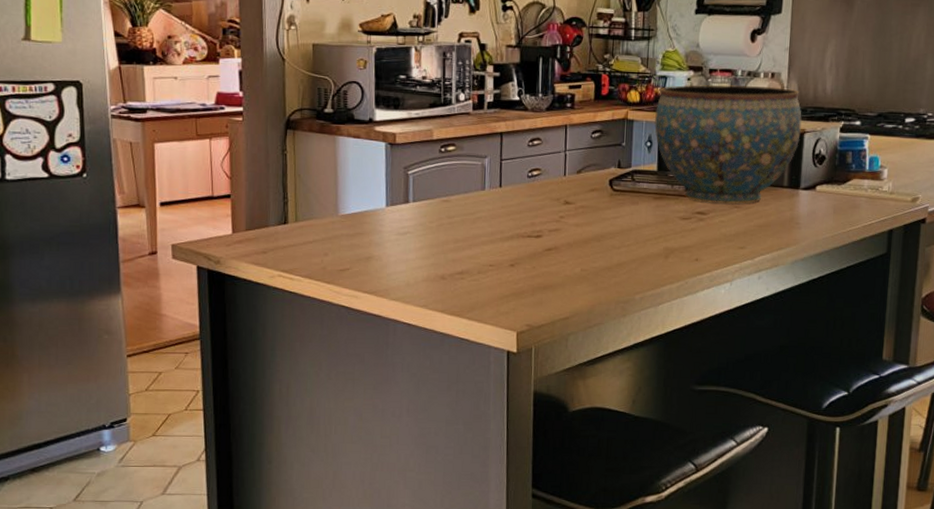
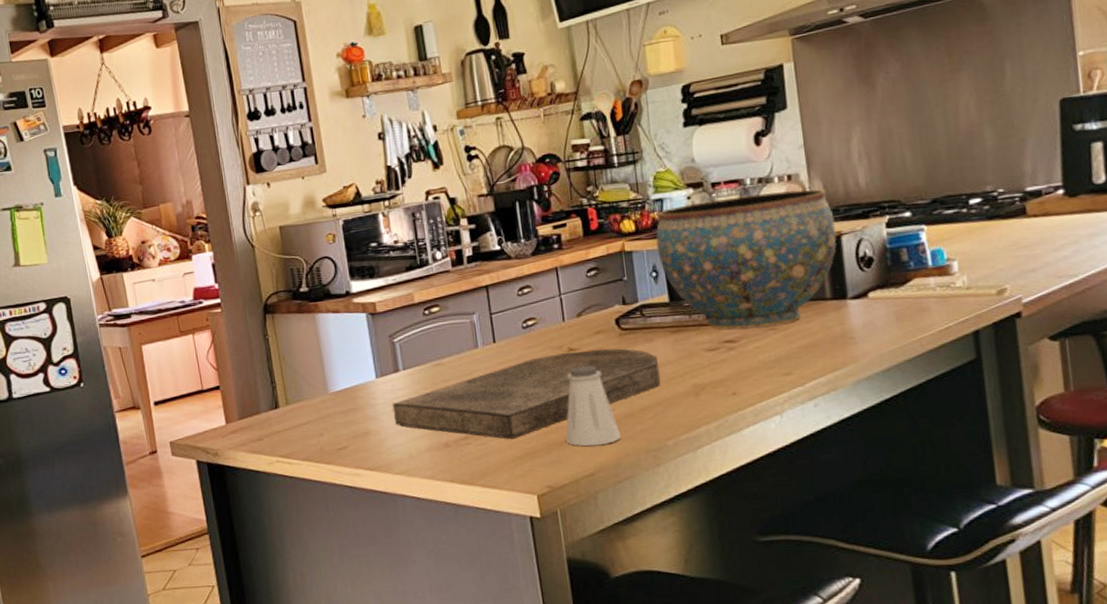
cutting board: none [397,205,639,278] -> present [392,349,661,439]
saltshaker: none [549,218,598,293] -> present [565,365,622,447]

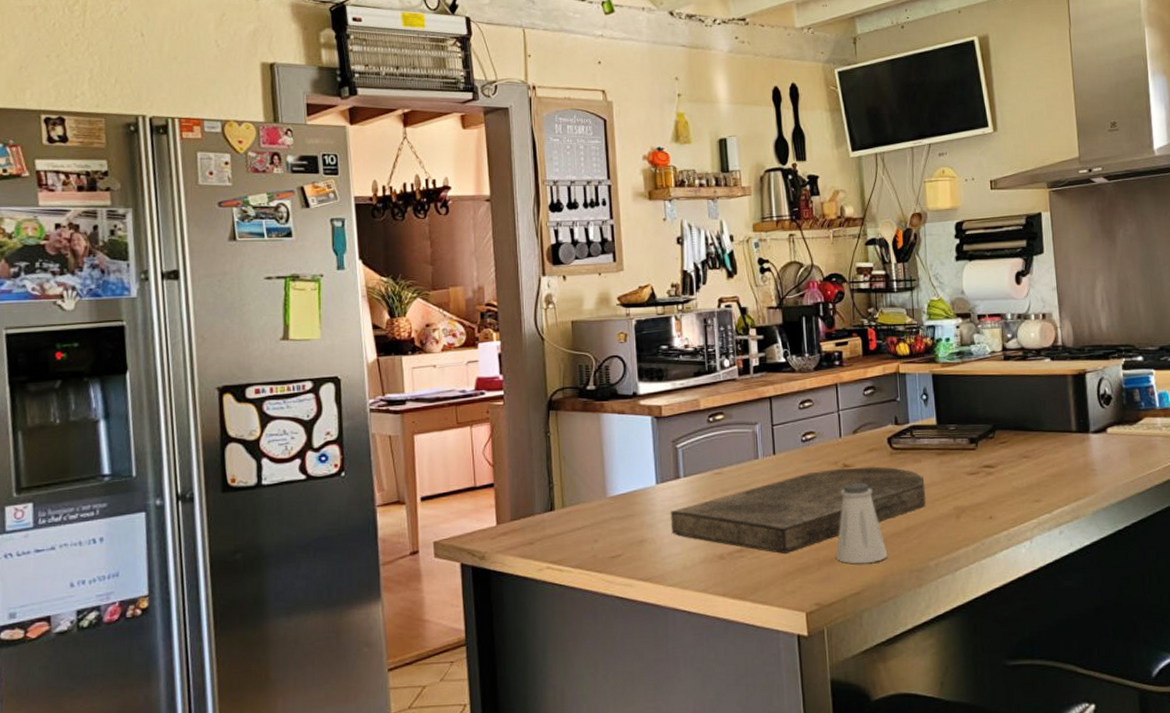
ceramic bowl: present [656,189,837,329] -> none [927,327,1082,455]

